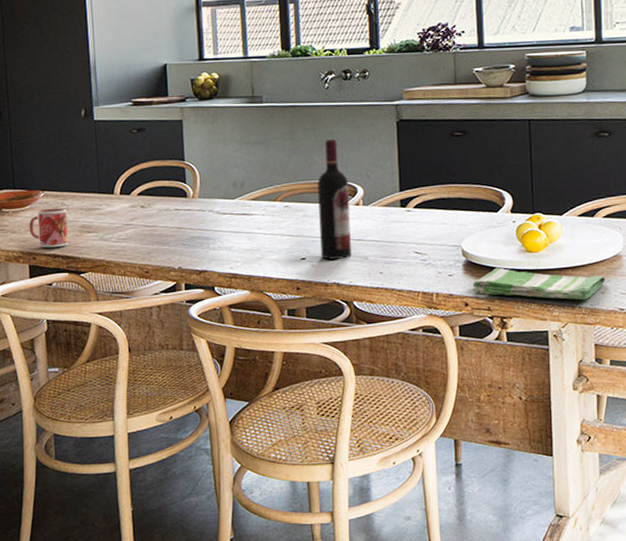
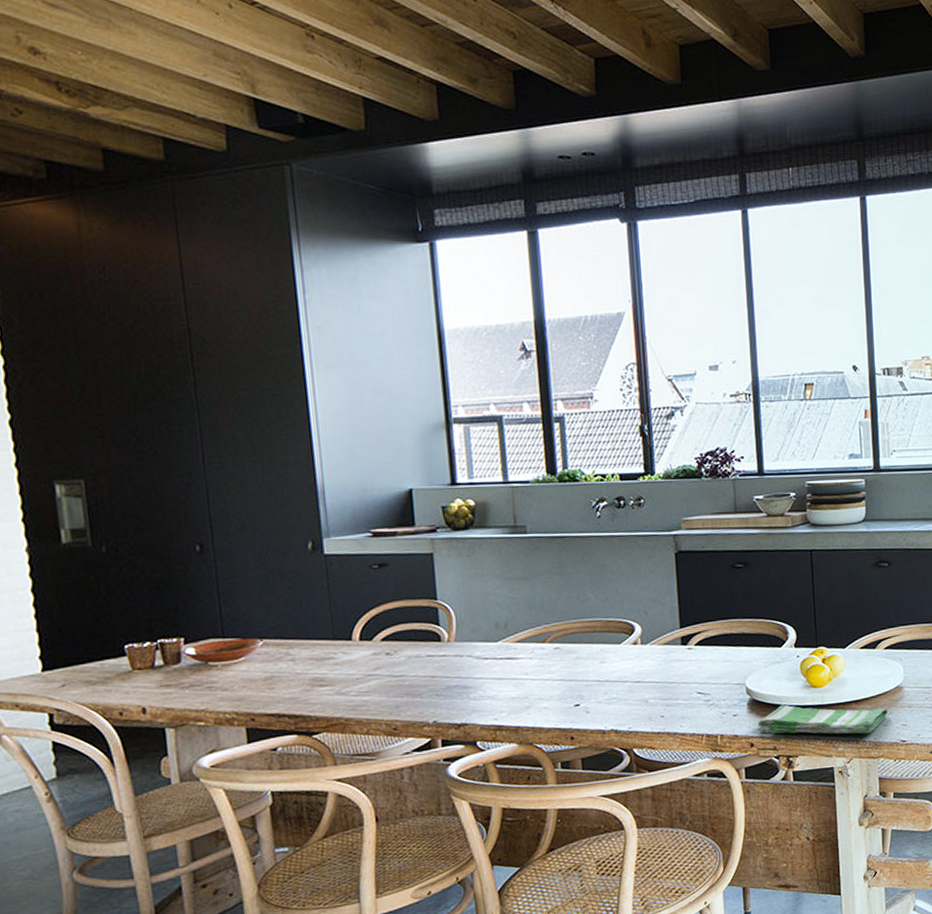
mug: present [29,208,69,248] -> none [244,659,297,707]
wine bottle: present [317,138,351,260] -> none [591,572,630,705]

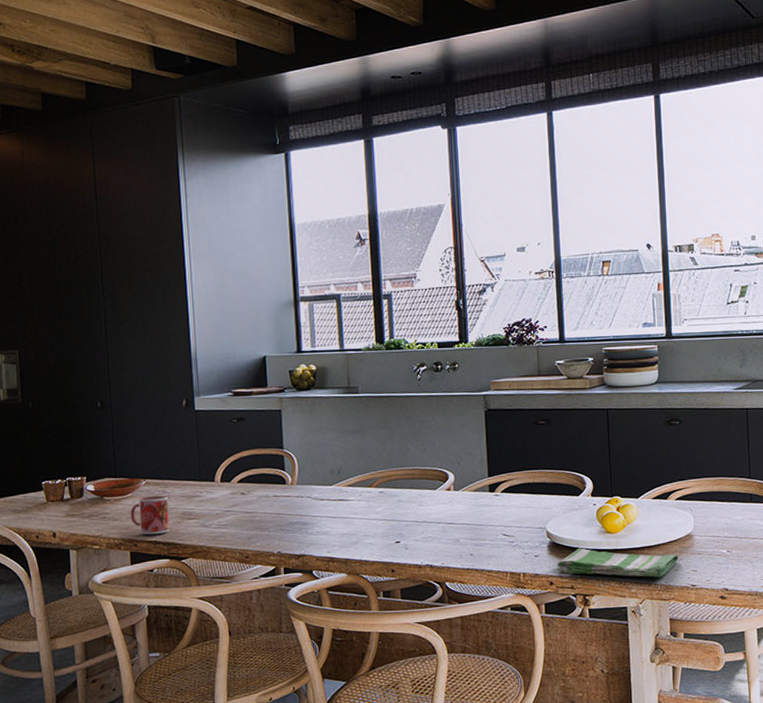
mug: none [244,659,297,707] -> present [130,496,170,535]

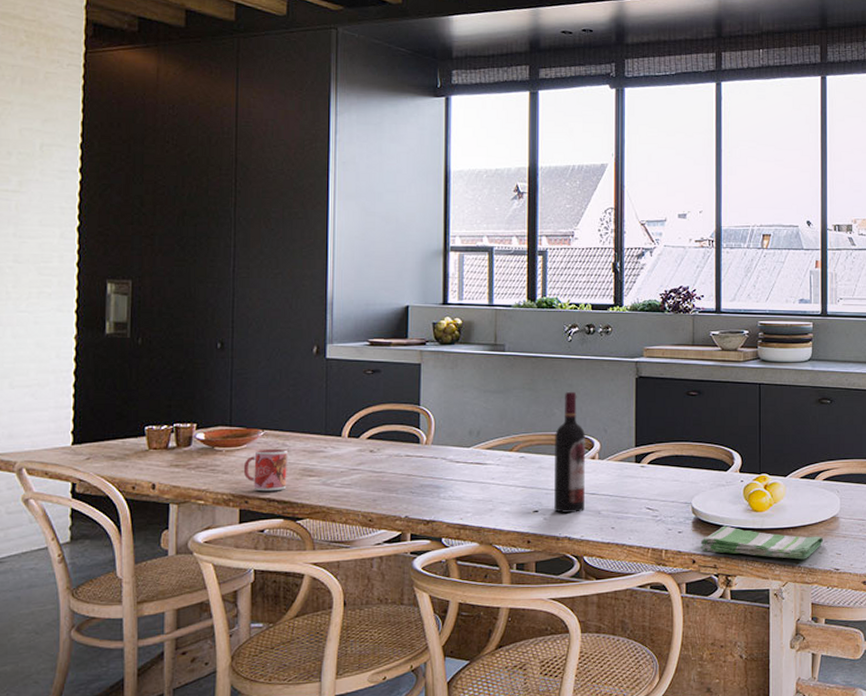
wine bottle: none [411,427,443,543] -> present [554,391,586,513]

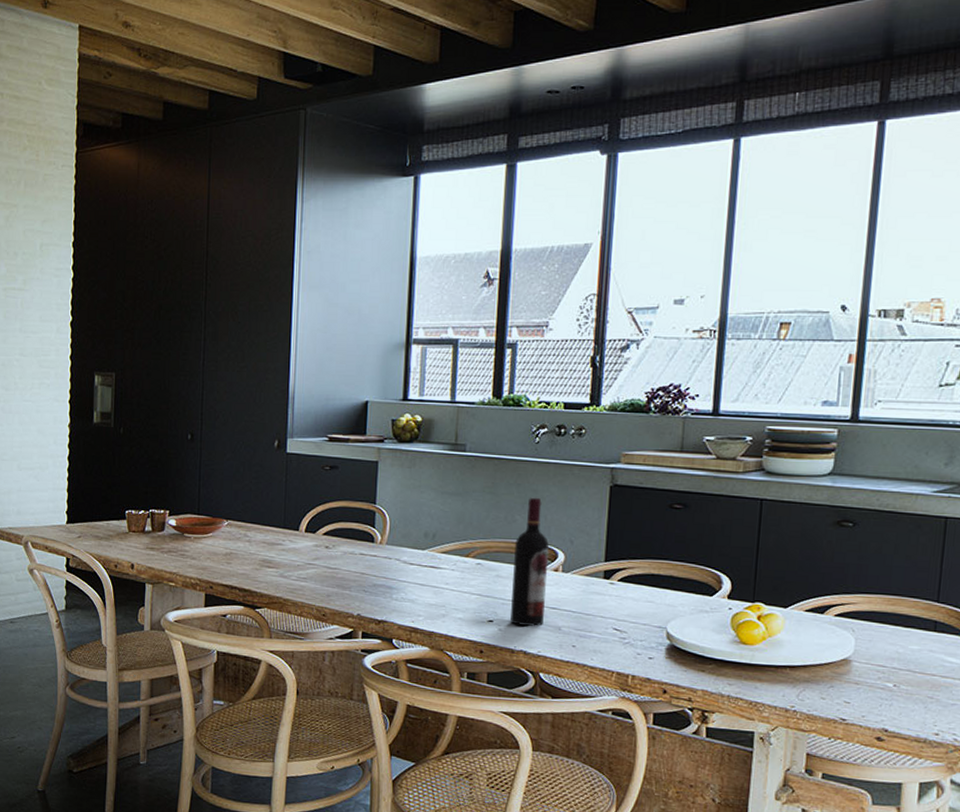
mug: present [243,448,287,492] -> none [209,538,249,579]
dish towel: present [700,525,823,560] -> none [673,656,828,704]

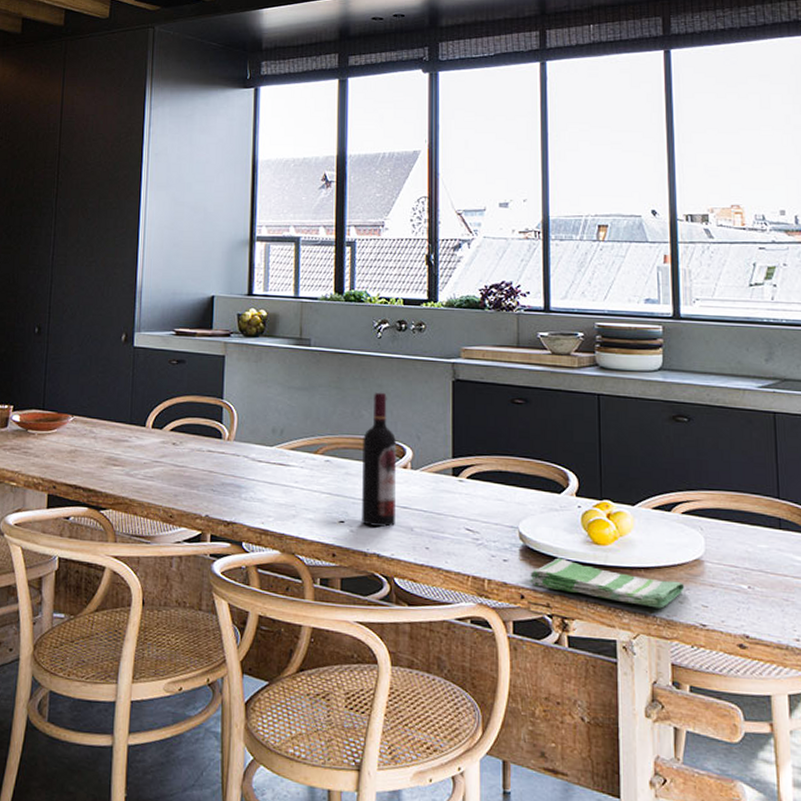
dish towel: none [673,656,828,704] -> present [530,557,684,609]

